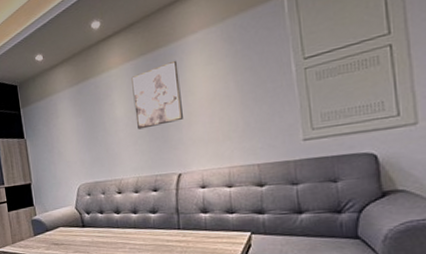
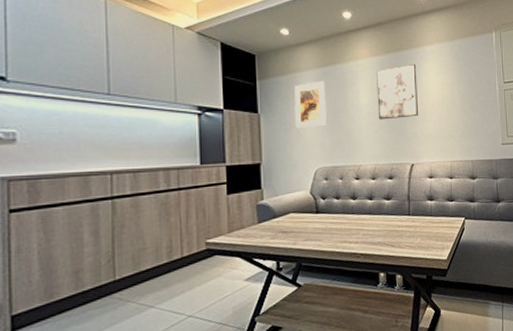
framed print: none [52,98,85,149] -> present [294,80,327,129]

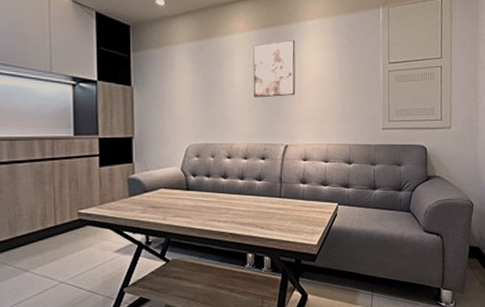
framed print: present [294,80,327,129] -> none [168,54,200,104]

